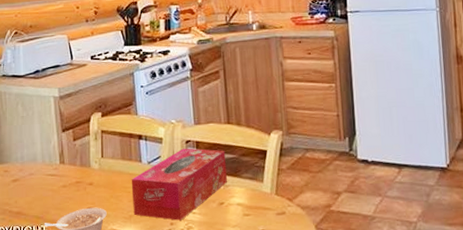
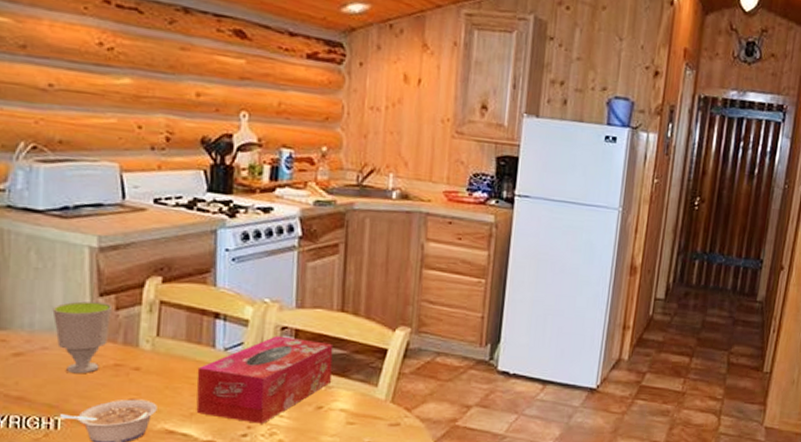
cup: none [34,136,72,192] -> present [52,301,113,374]

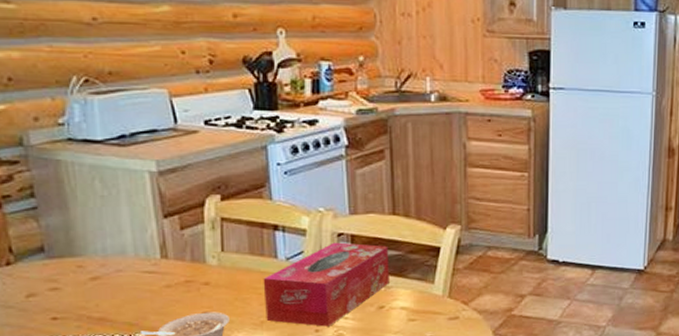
cup: present [52,301,113,374] -> none [121,224,178,293]

